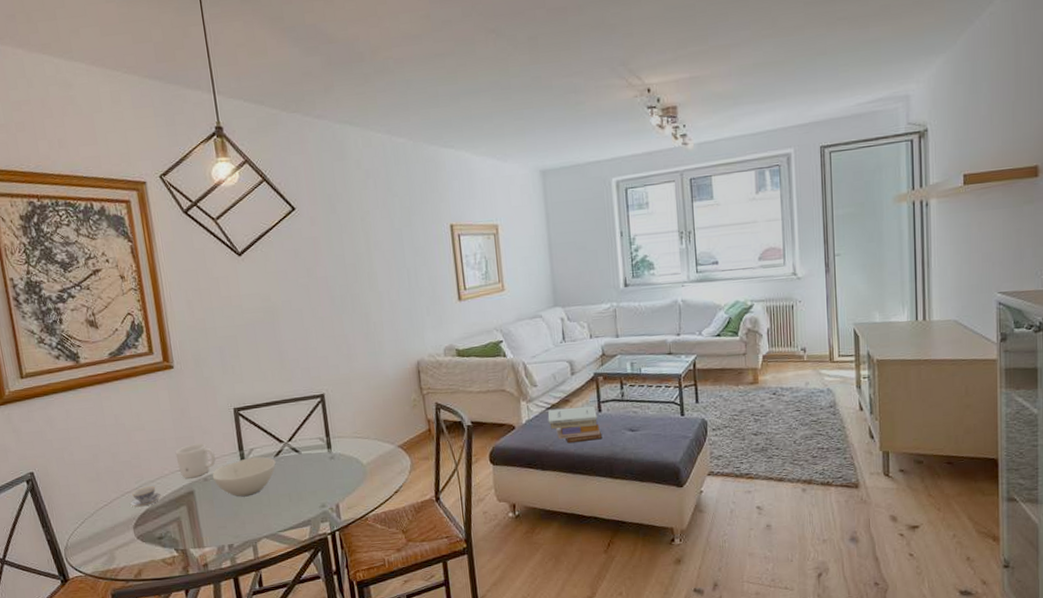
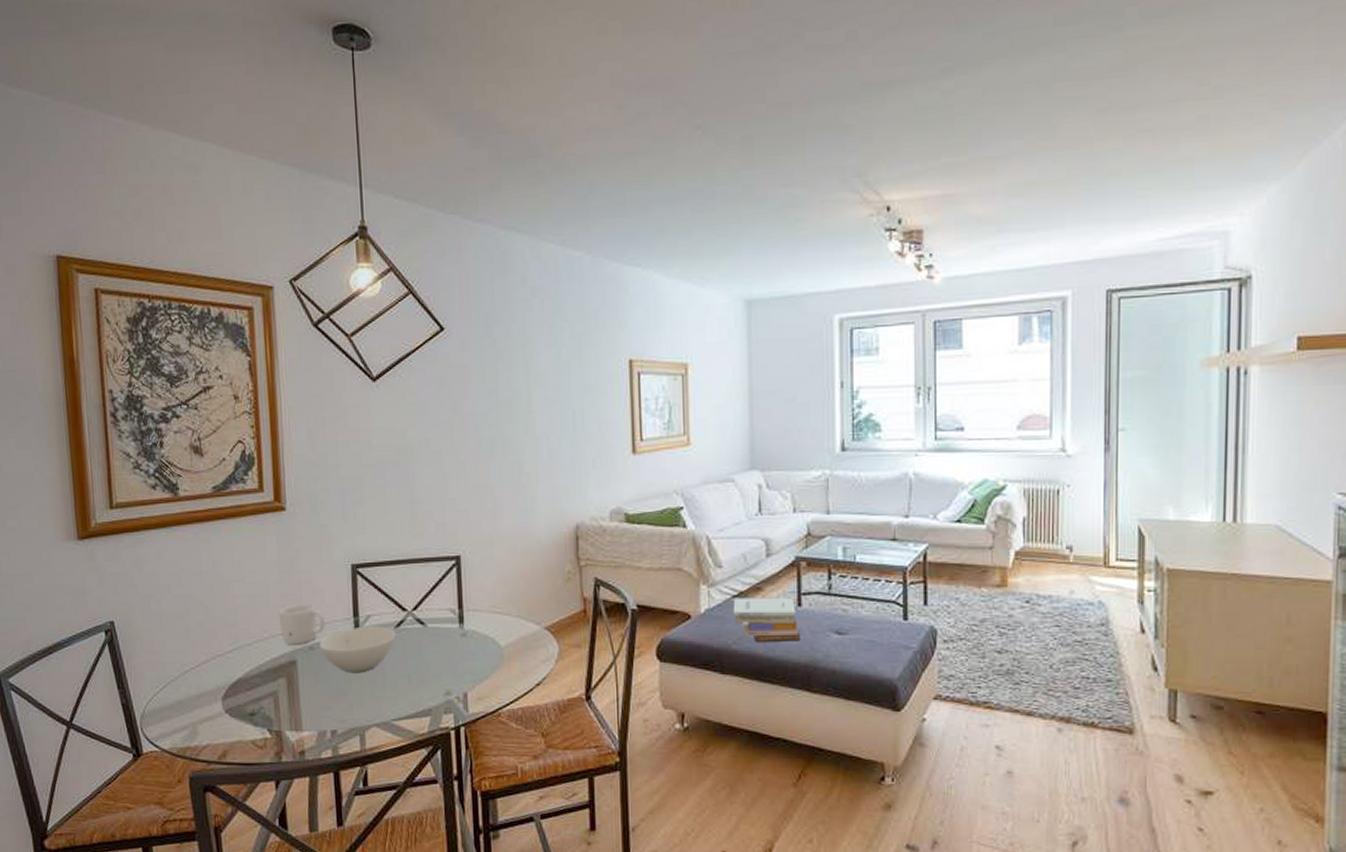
teacup: present [129,486,161,508] -> none [220,651,257,674]

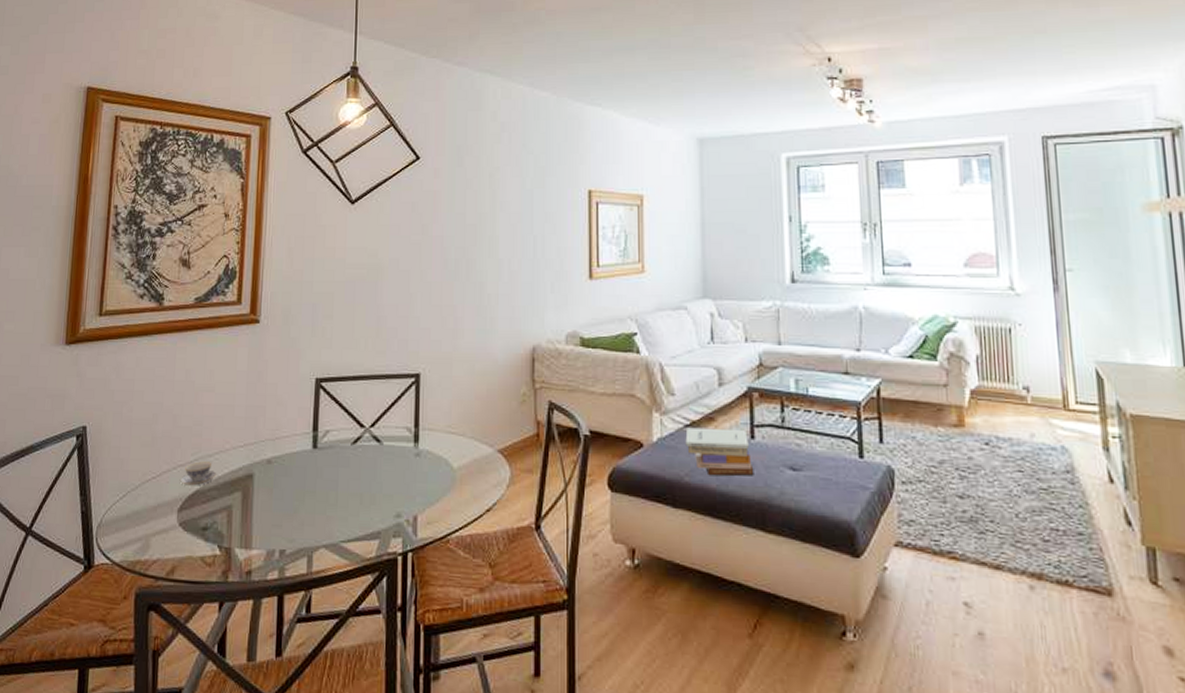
teacup: none [220,651,257,674] -> present [179,461,216,486]
mug: present [278,603,325,645] -> none [242,416,285,458]
bowl: present [319,626,396,673] -> none [277,441,352,490]

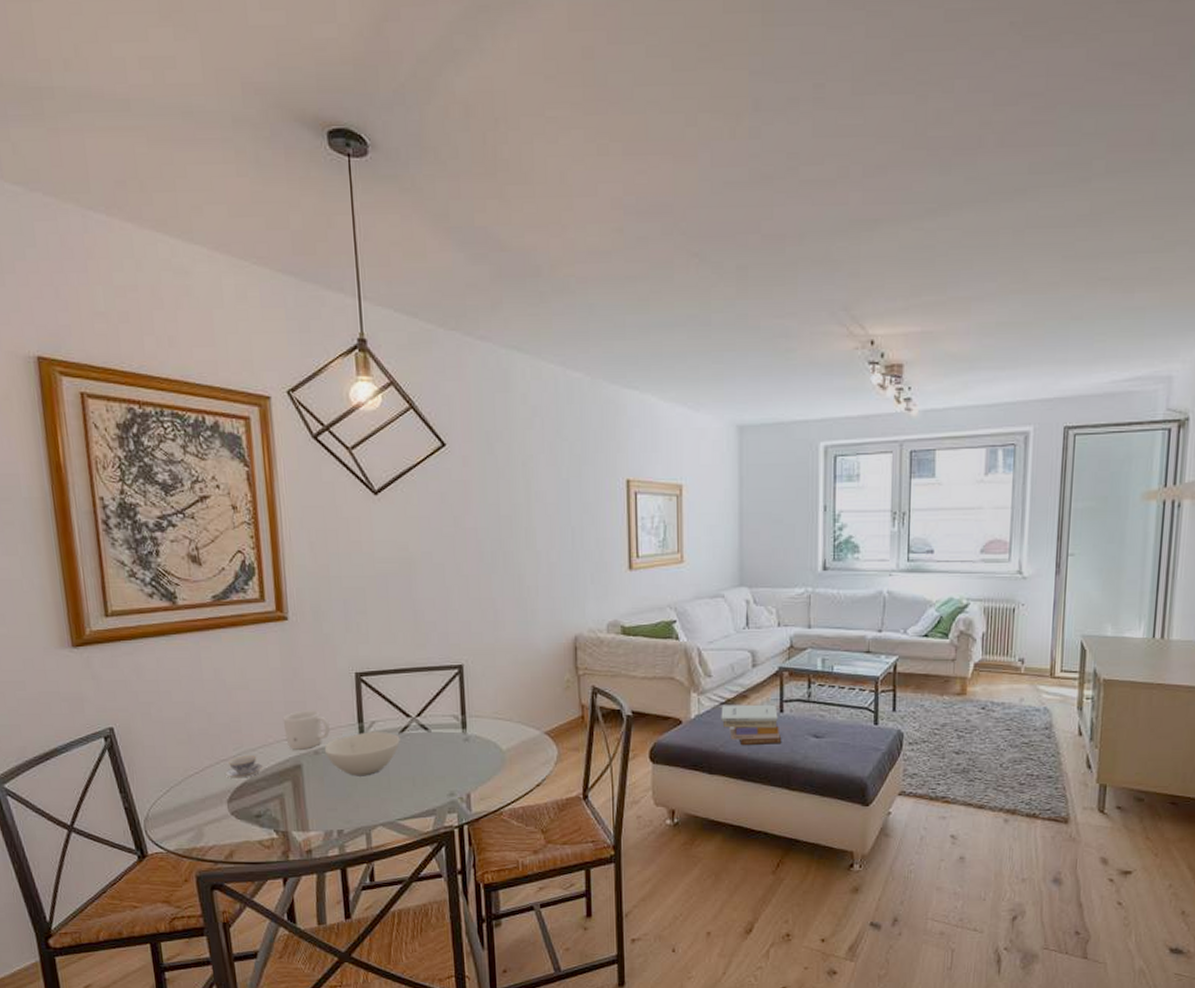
mug: none [242,416,285,458] -> present [282,710,330,750]
bowl: none [277,441,352,490] -> present [324,732,400,776]

